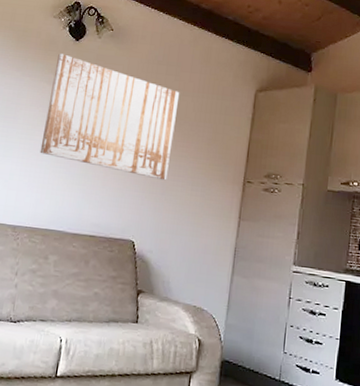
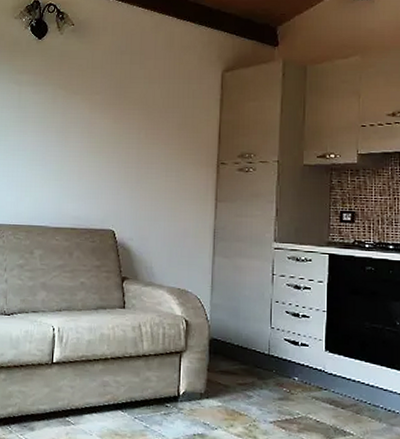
wall art: present [40,53,180,181] -> none [15,54,146,169]

